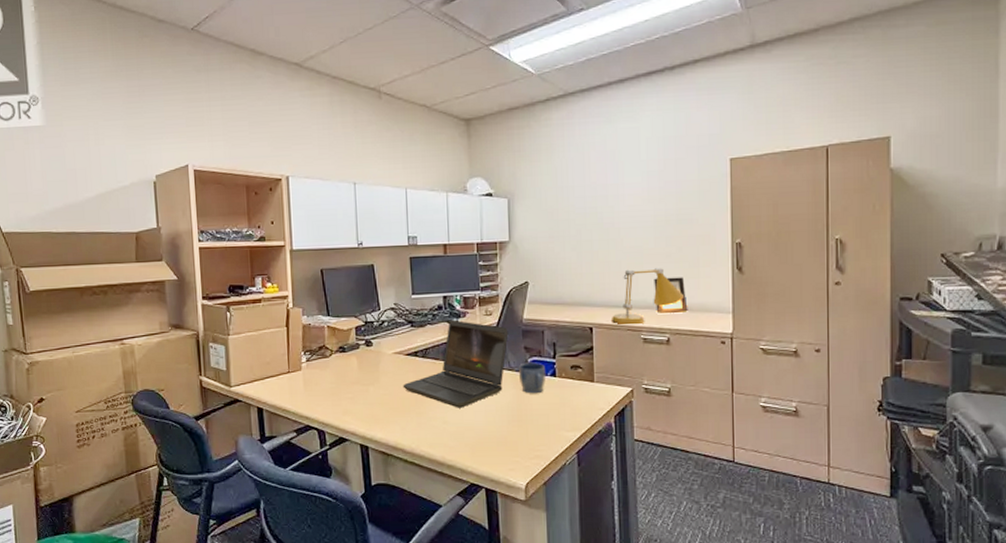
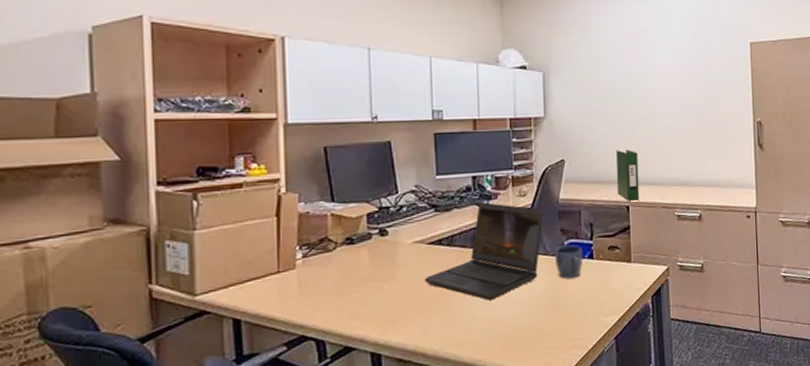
binder: none [579,272,604,323] -> present [616,149,640,201]
table lamp: present [612,268,684,325] -> none [647,145,713,203]
picture frame: present [654,277,687,313] -> none [686,154,716,190]

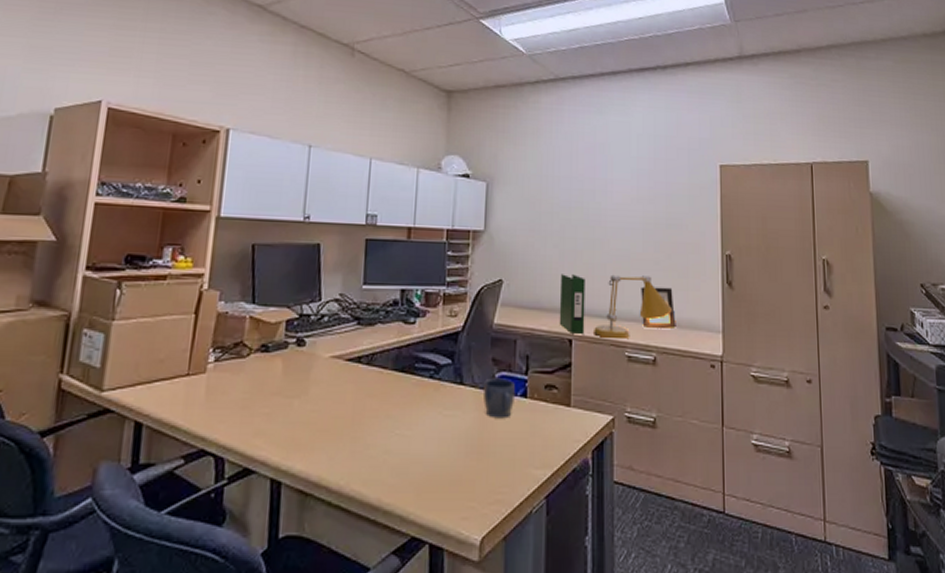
laptop computer: present [424,202,544,301] -> none [337,319,475,433]
table lamp: none [647,145,713,203] -> present [594,274,672,340]
picture frame: none [686,154,716,190] -> present [641,286,675,328]

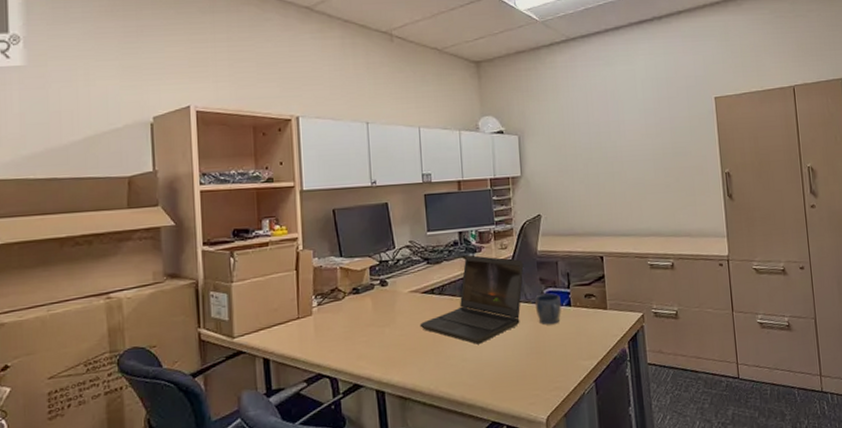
laptop computer: none [337,319,475,433] -> present [419,255,524,344]
binder: present [559,274,585,334] -> none [589,203,613,252]
table lamp: present [594,274,672,340] -> none [620,197,684,253]
picture frame: present [641,286,675,328] -> none [656,205,687,240]

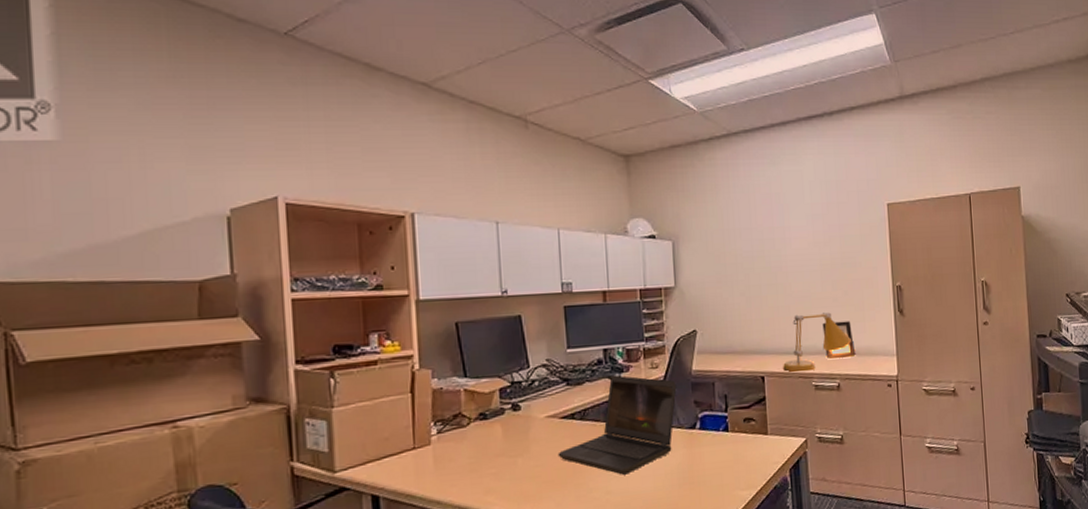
mug: present [534,293,562,325] -> none [688,417,719,452]
table lamp: none [620,197,684,253] -> present [783,312,851,372]
picture frame: none [656,205,687,240] -> present [822,321,855,359]

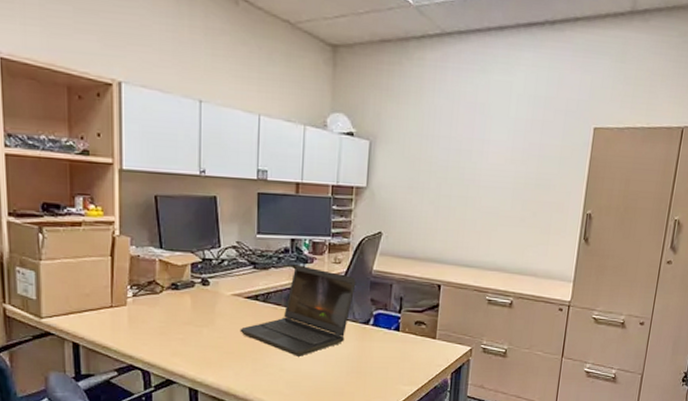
table lamp: present [783,312,851,372] -> none [460,229,532,286]
picture frame: present [822,321,855,359] -> none [504,241,534,277]

